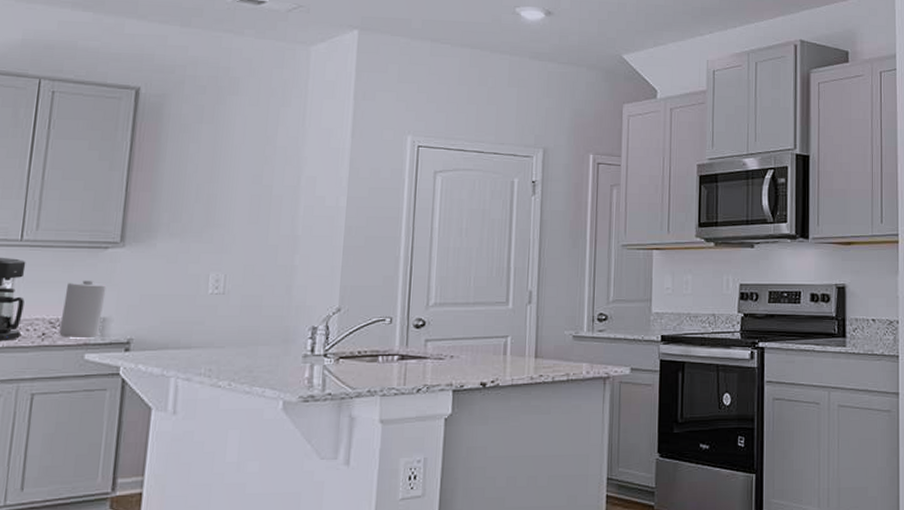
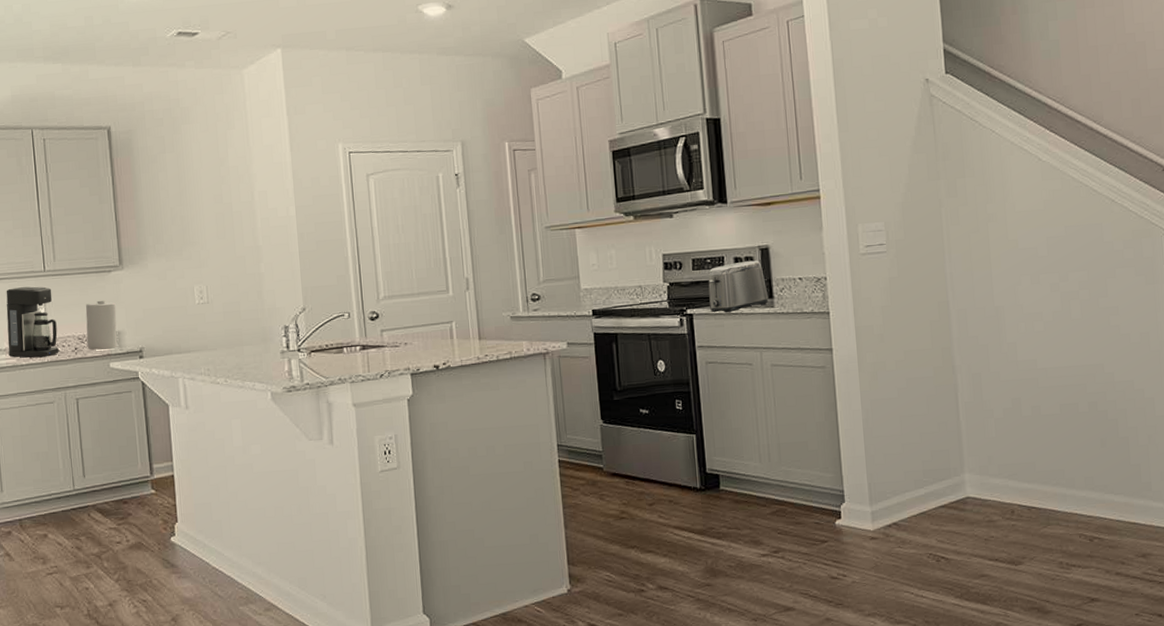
toaster: none [782,298,841,349] -> present [708,260,769,313]

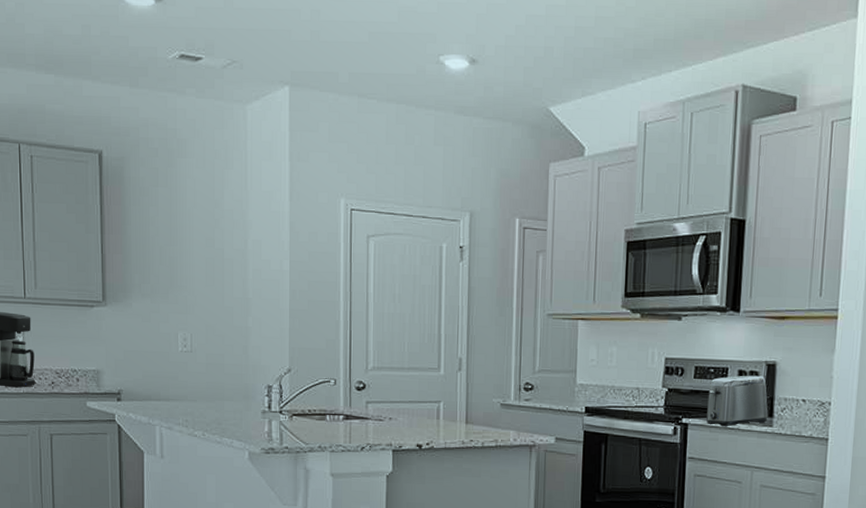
paper towel holder: present [85,300,117,350] -> none [64,335,97,387]

